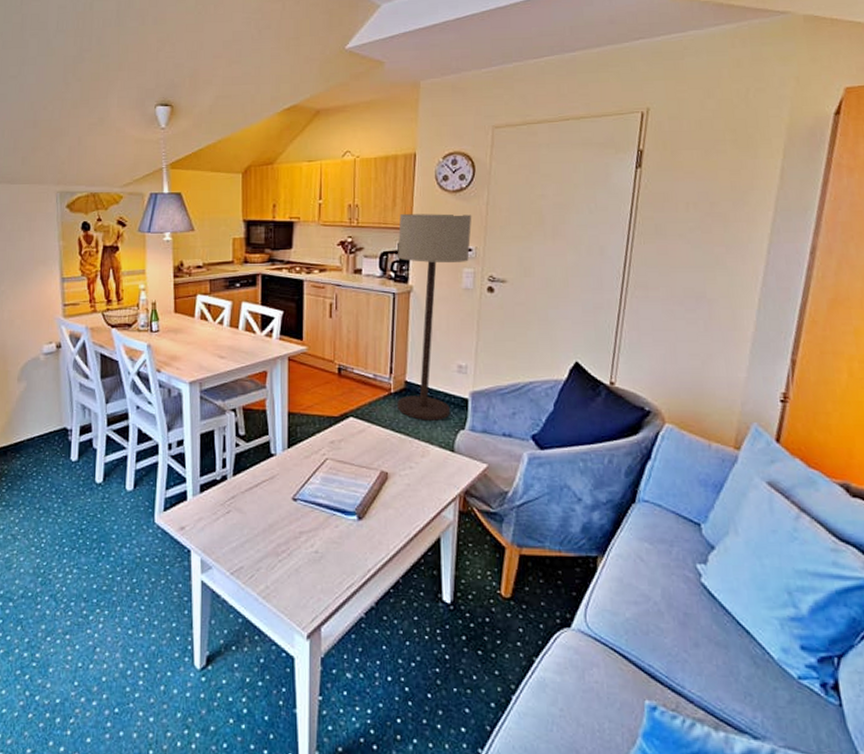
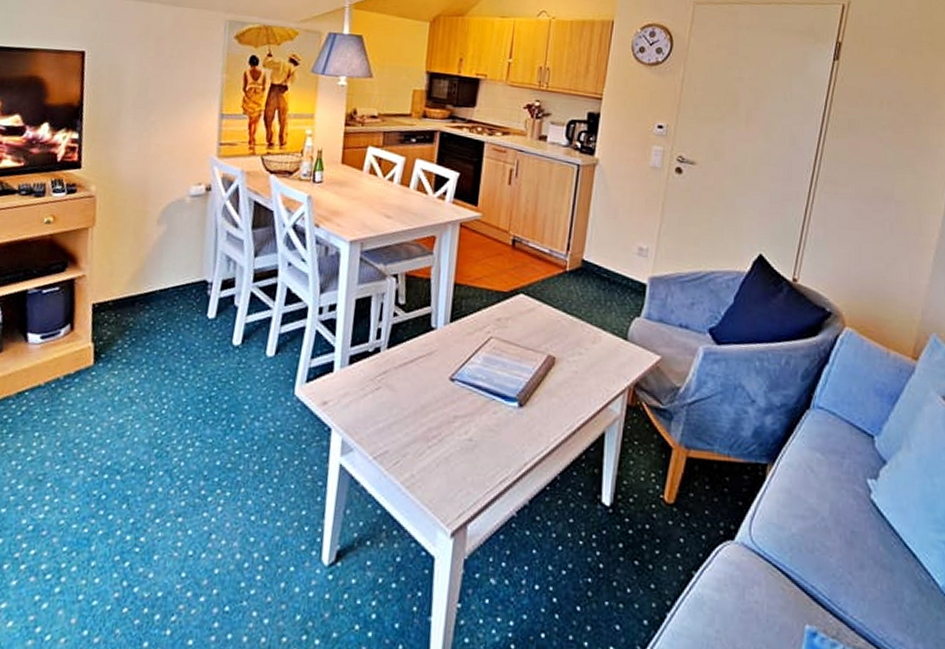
floor lamp: present [397,214,472,421] -> none [571,82,666,305]

